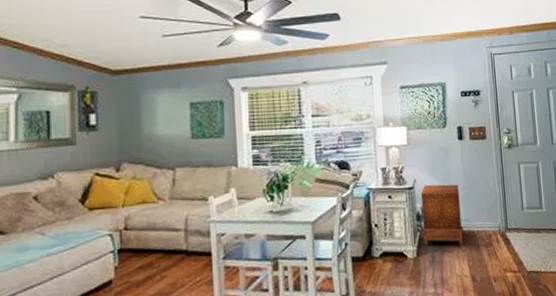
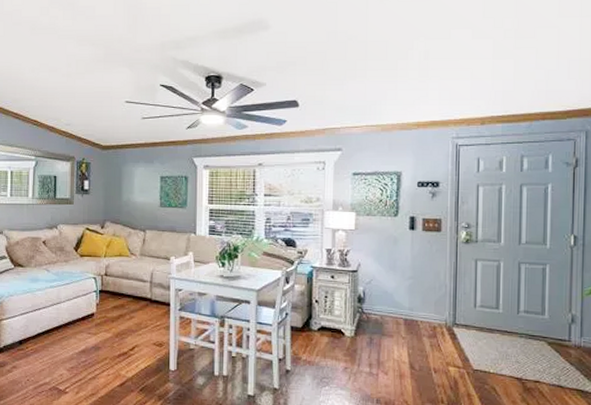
canopy bed: present [420,184,467,246] -> none [360,269,409,333]

